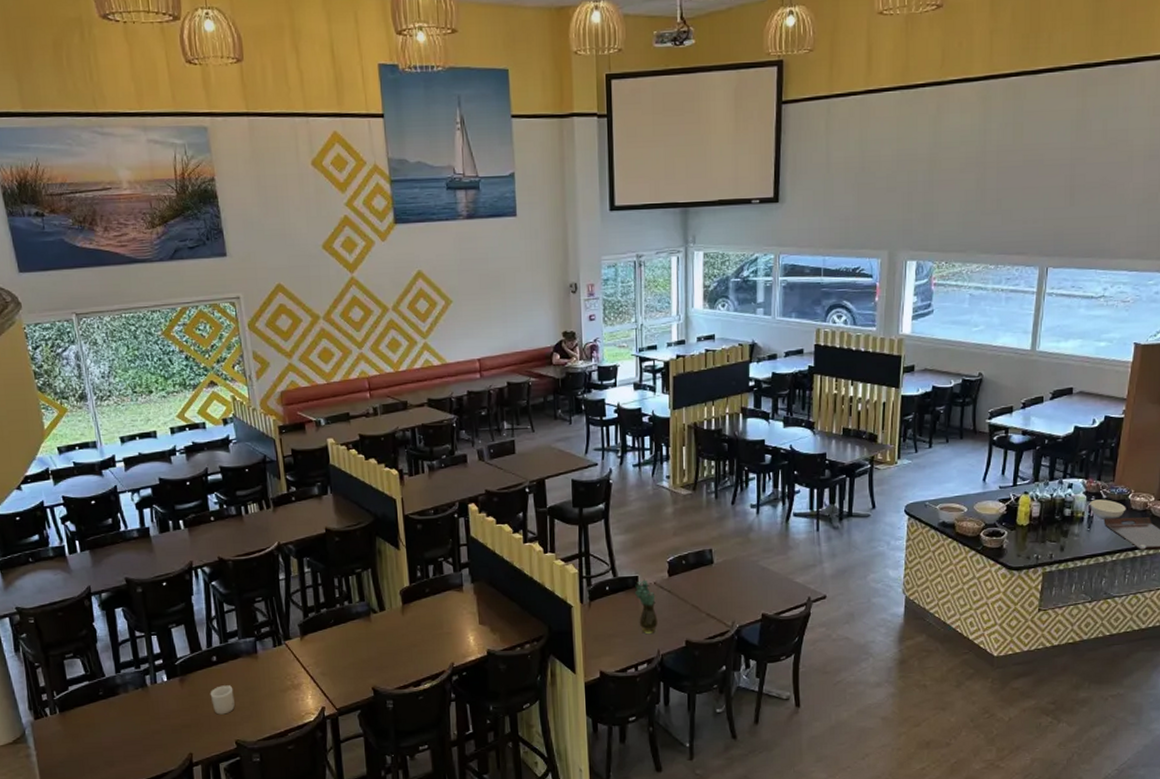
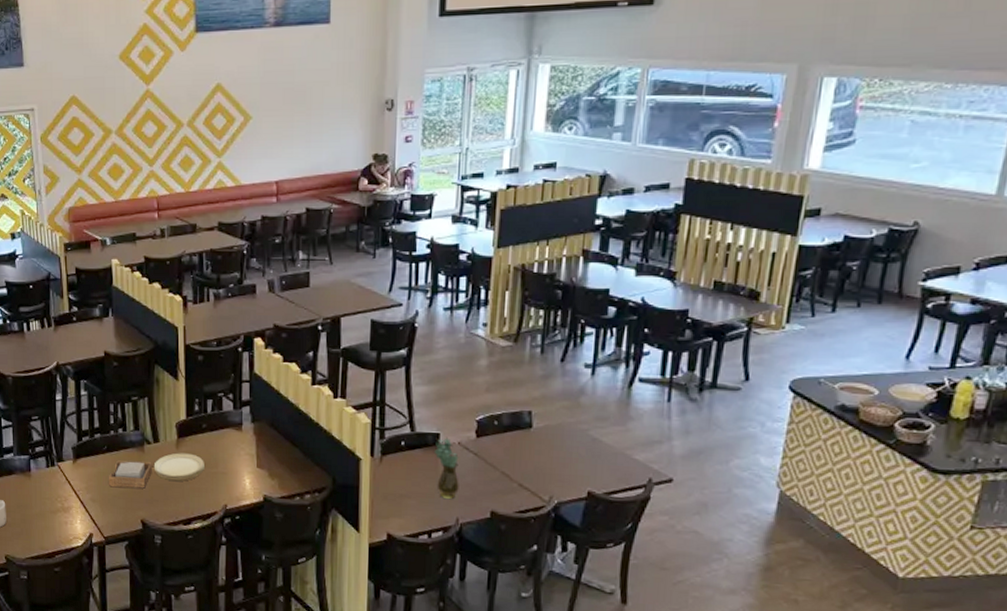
napkin holder: none [337,629,380,659] -> present [109,460,152,489]
plate: none [381,618,430,646] -> present [153,453,204,481]

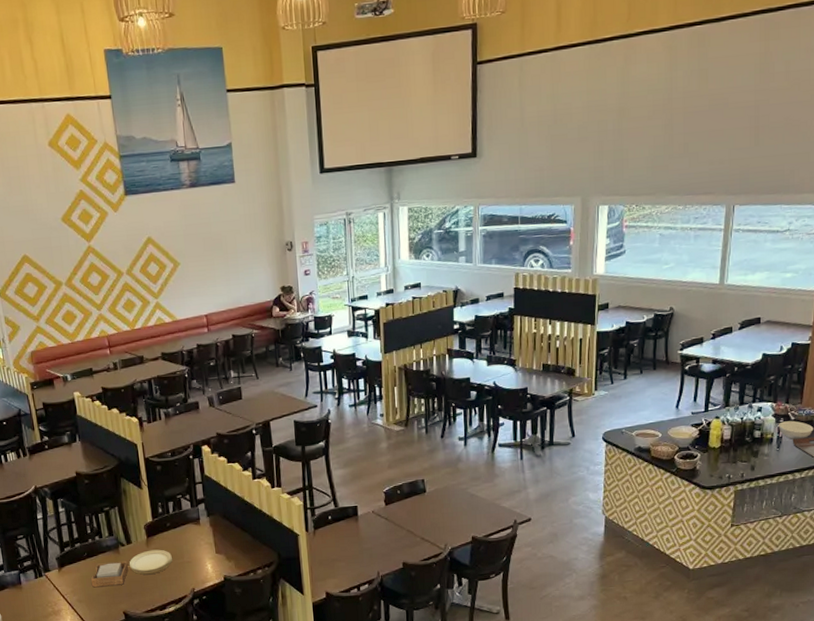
vase: present [434,436,459,500] -> none [354,507,377,558]

